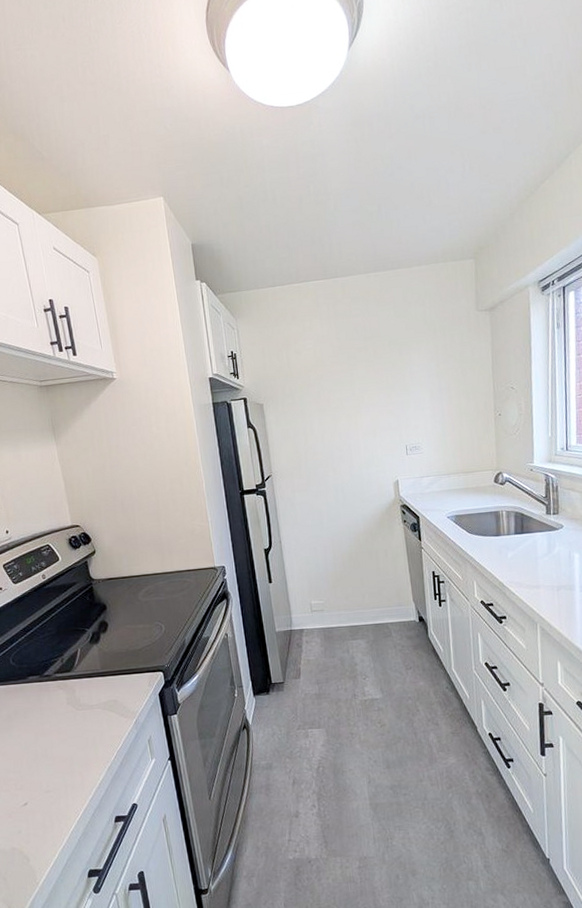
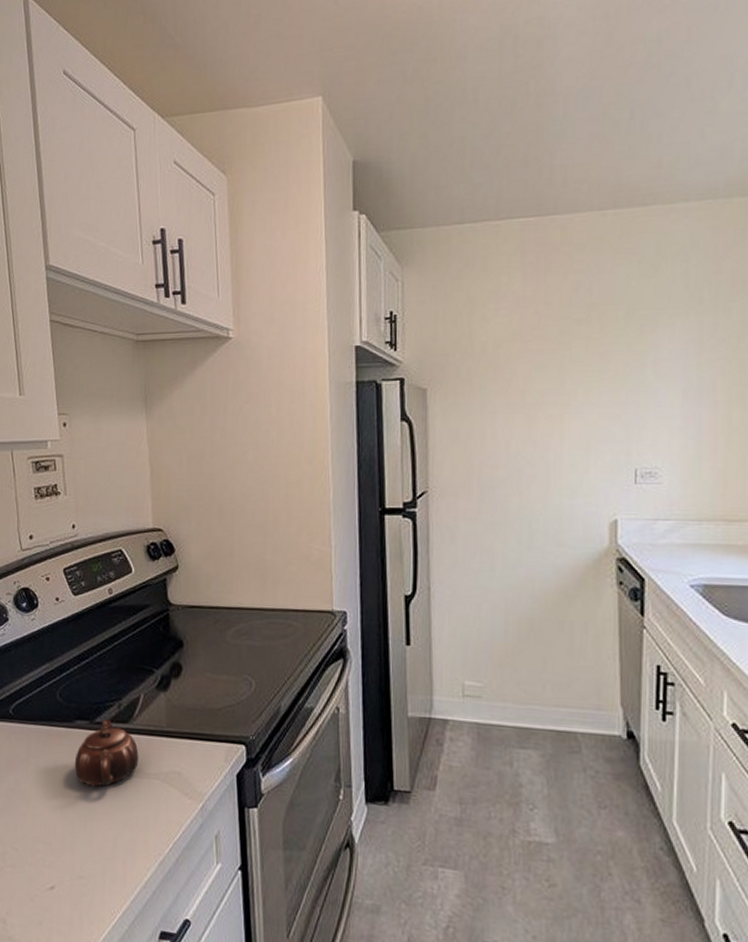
teapot: none [31,672,83,723] -> present [74,719,139,787]

